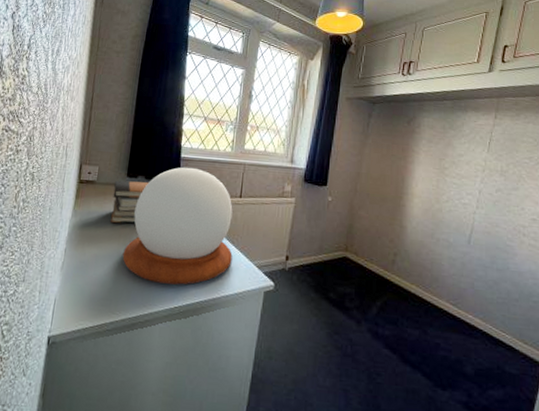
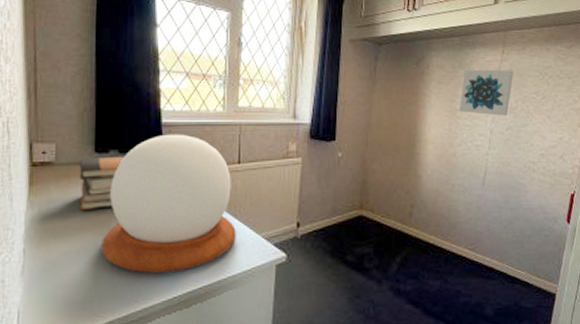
wall art: none [448,131,507,178] -> present [459,69,514,116]

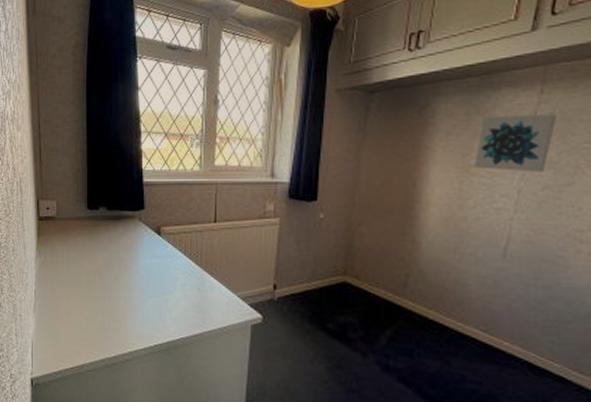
book stack: present [79,157,124,210] -> none [75,214,111,260]
snow globe: present [101,134,236,273] -> none [94,192,212,322]

